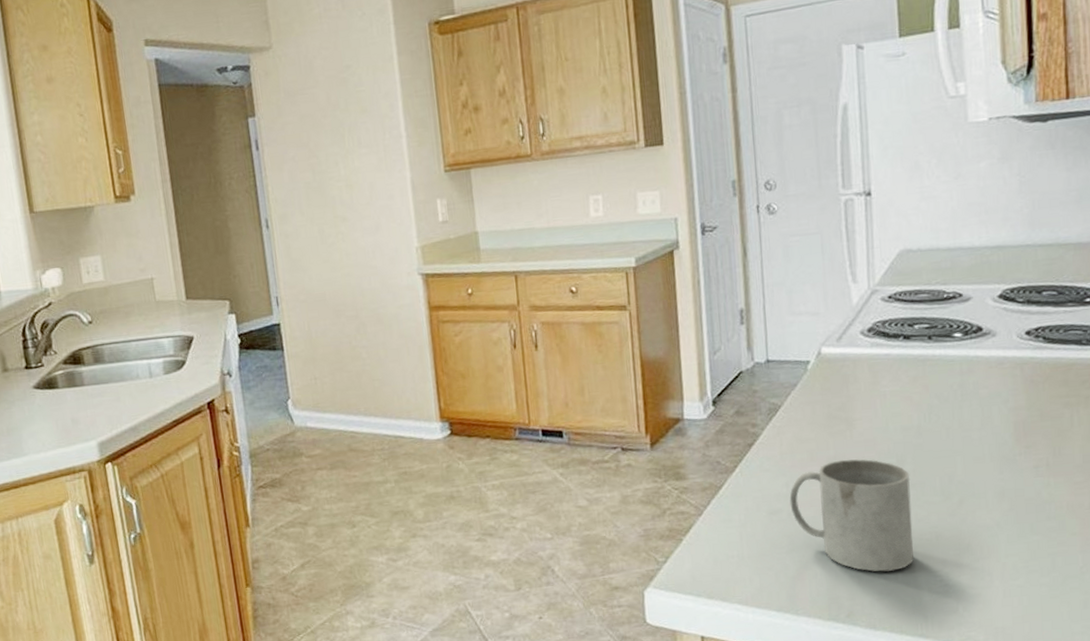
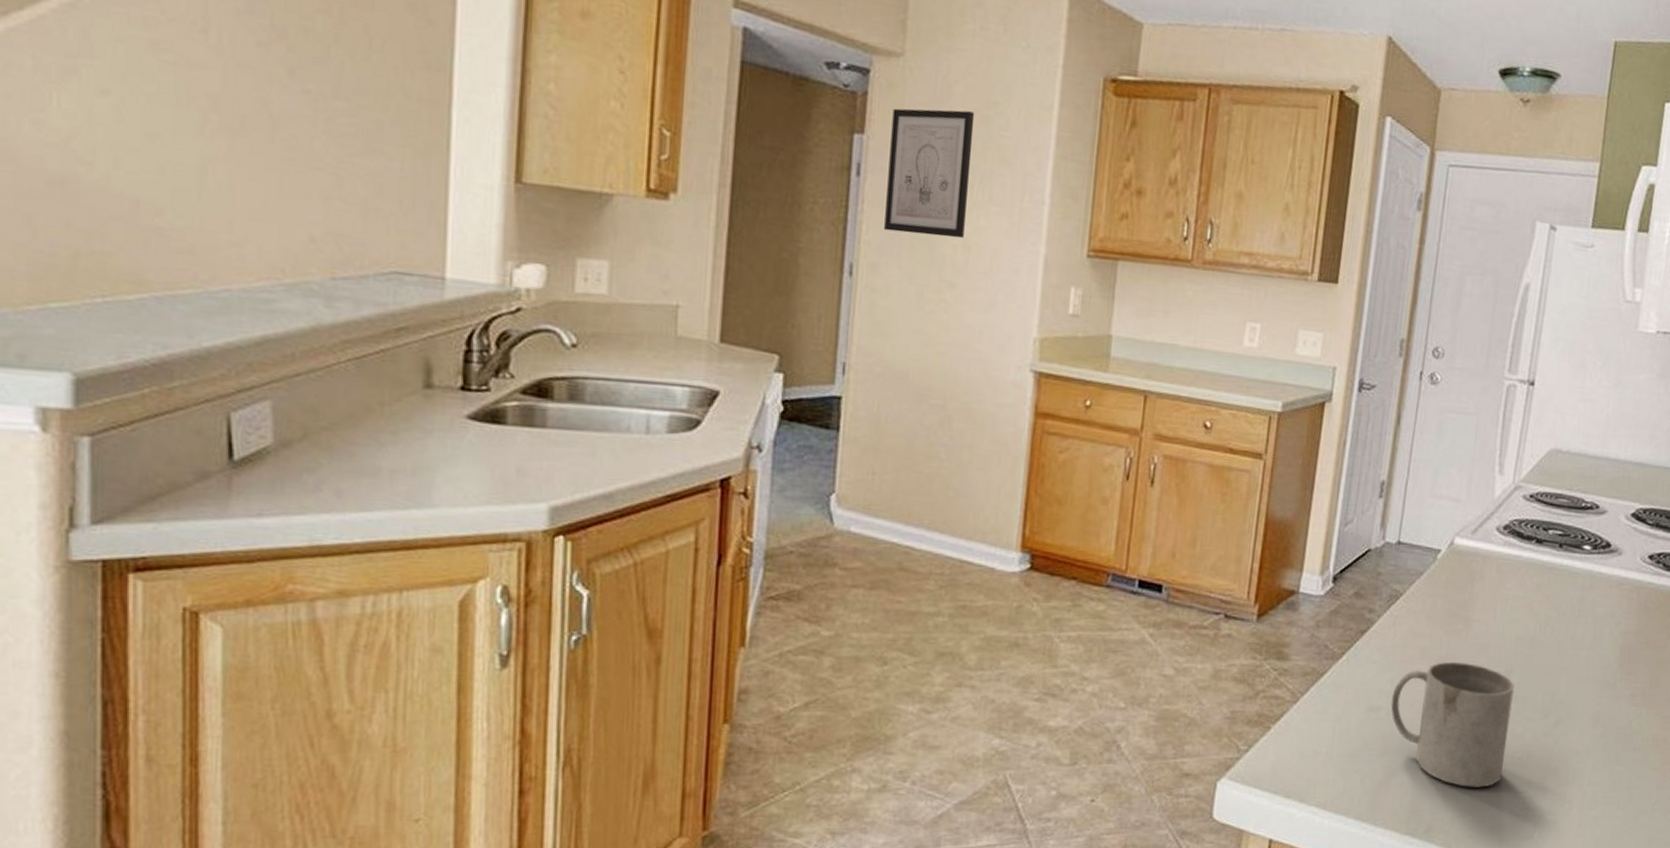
wall art: none [272,78,345,188] -> present [884,108,975,239]

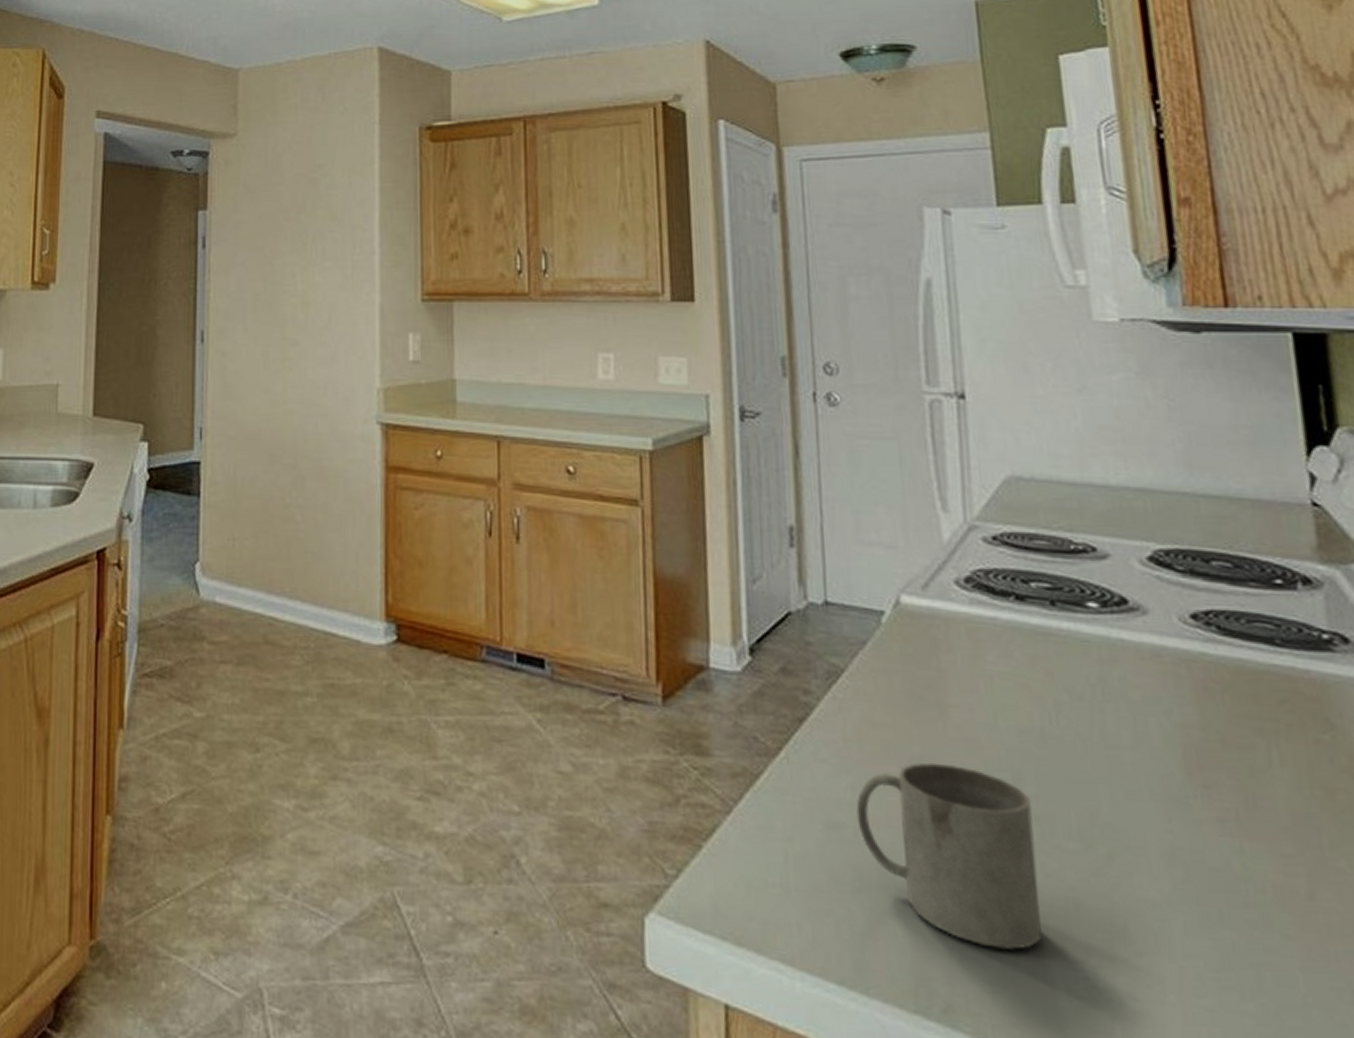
wall art: present [884,108,975,239] -> none [229,176,303,296]

